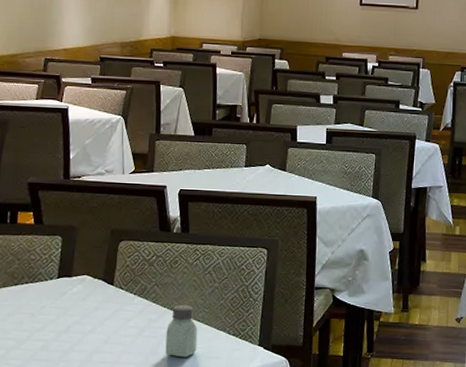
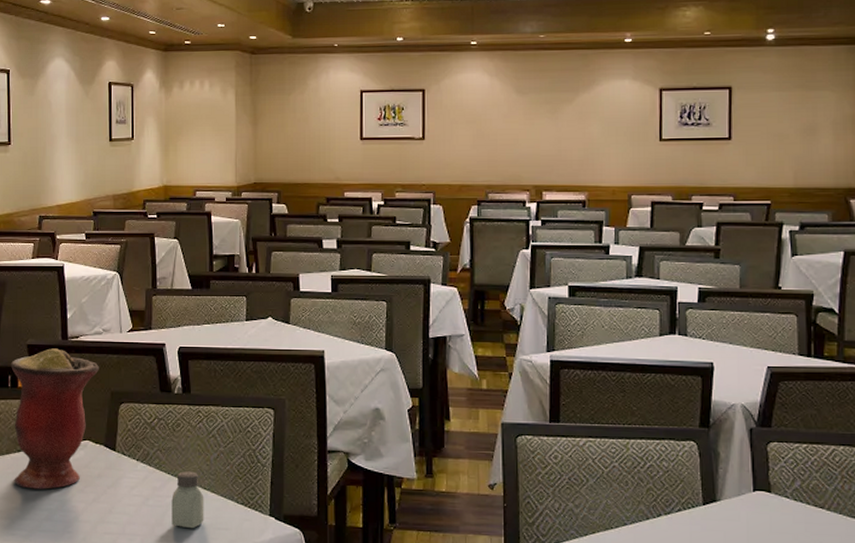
vase: none [10,187,100,321] -> present [11,348,99,490]

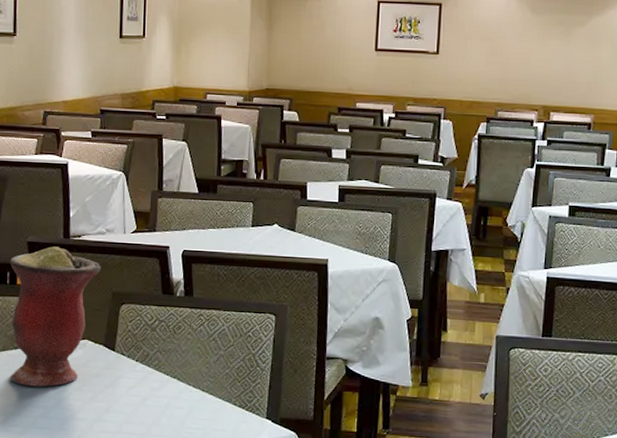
saltshaker: present [171,471,204,529] -> none [168,373,202,430]

